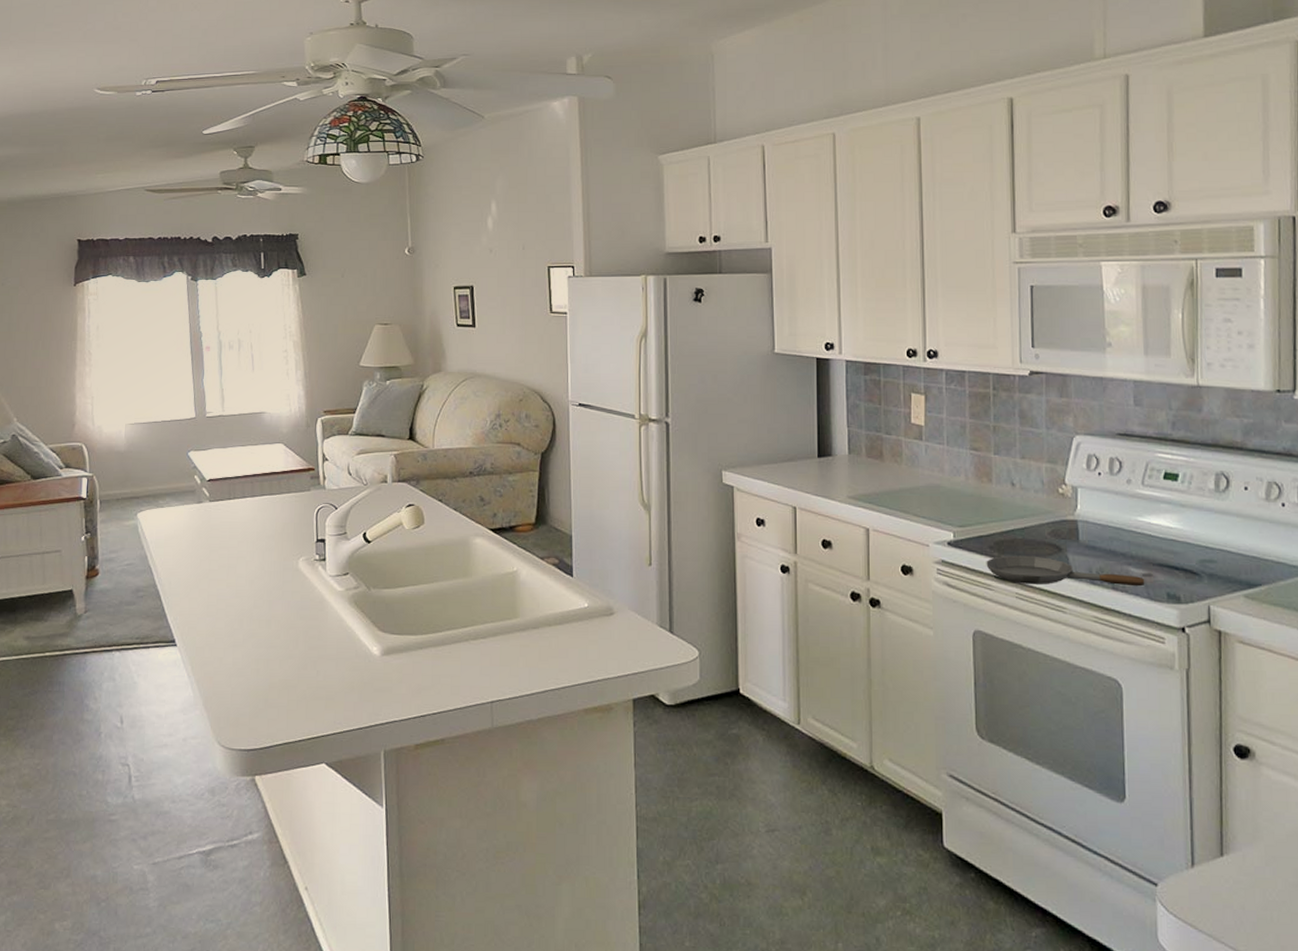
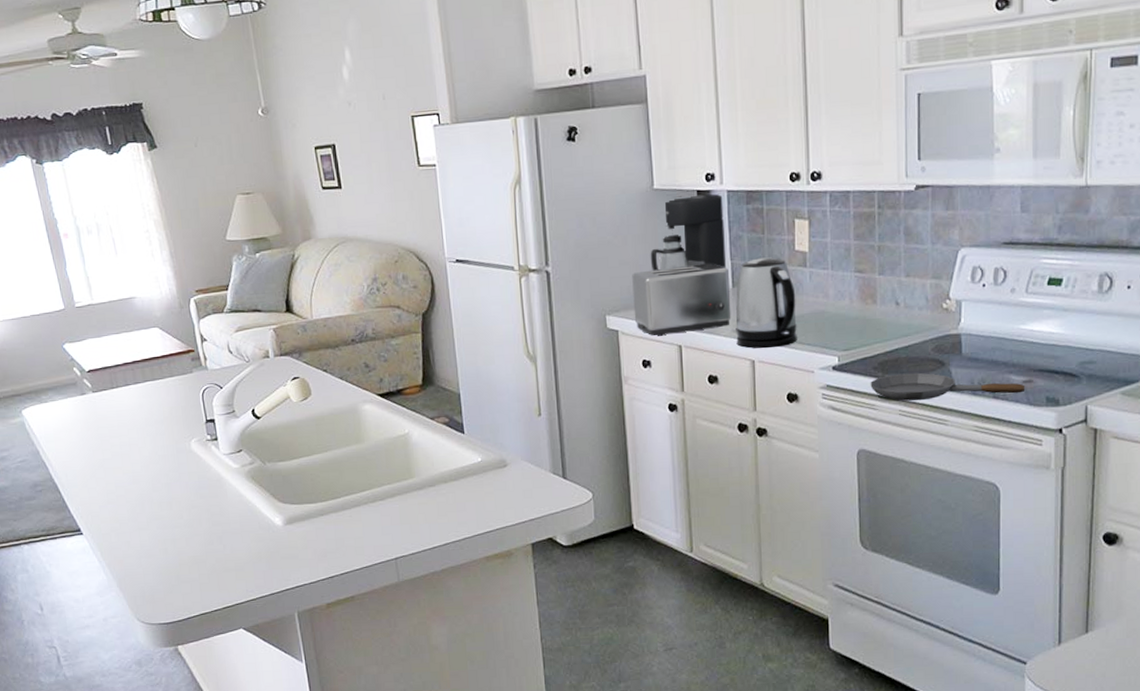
toaster: none [750,428,847,496] -> present [632,263,731,337]
coffee maker: none [768,362,844,435] -> present [650,193,727,271]
kettle: none [851,428,912,517] -> present [736,257,797,349]

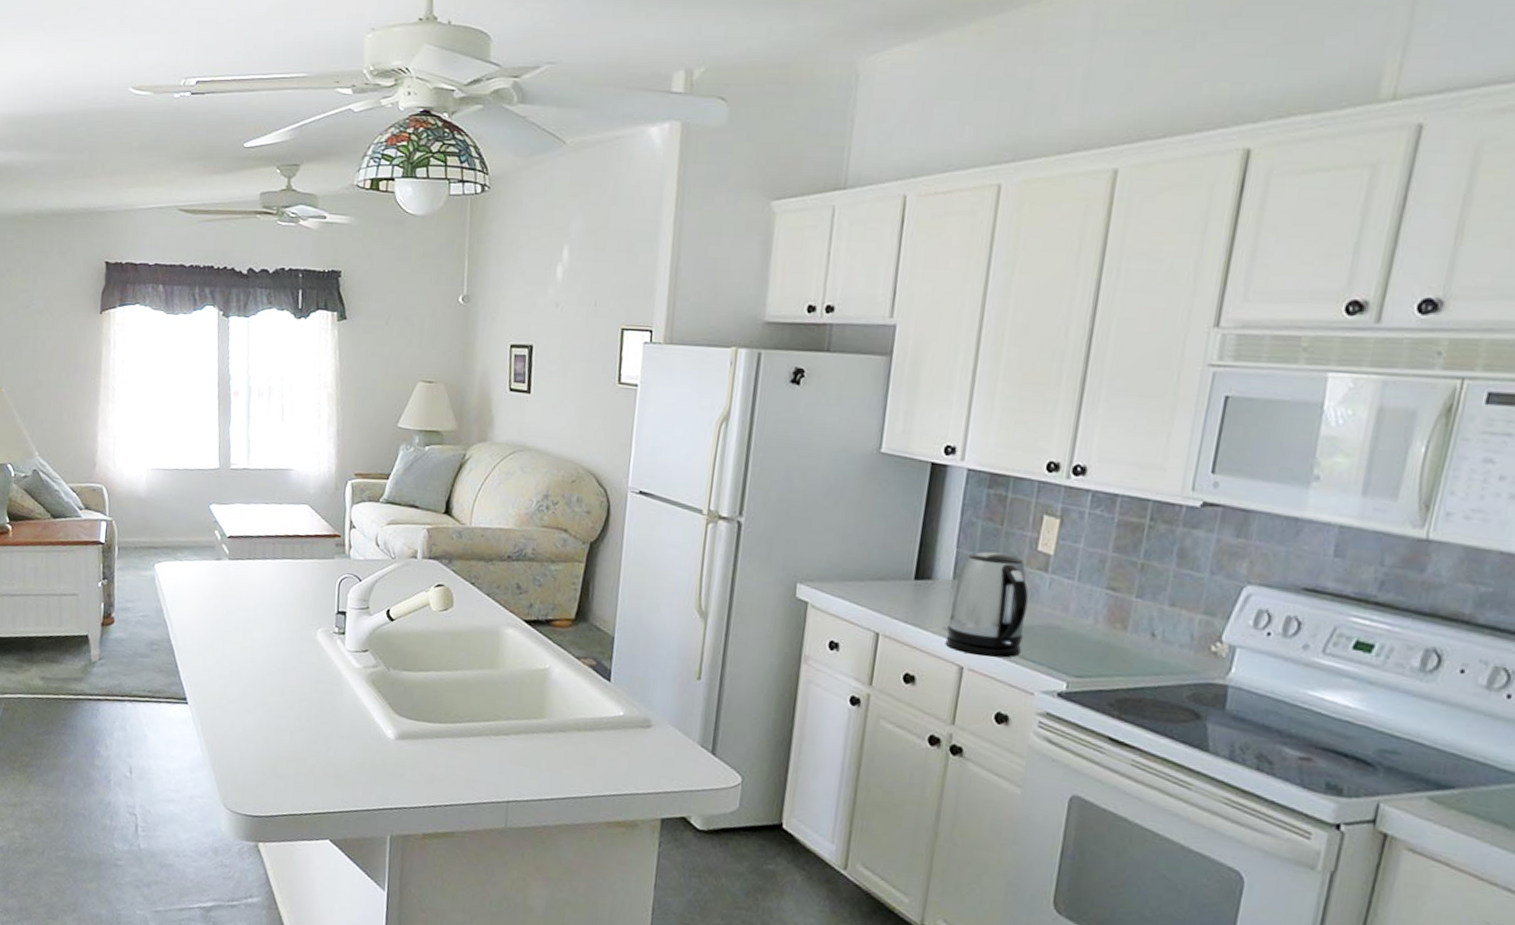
toaster: present [632,263,731,337] -> none [829,541,952,622]
coffee maker: present [650,193,727,271] -> none [860,465,961,556]
frying pan: present [870,372,1026,402] -> none [1101,716,1301,772]

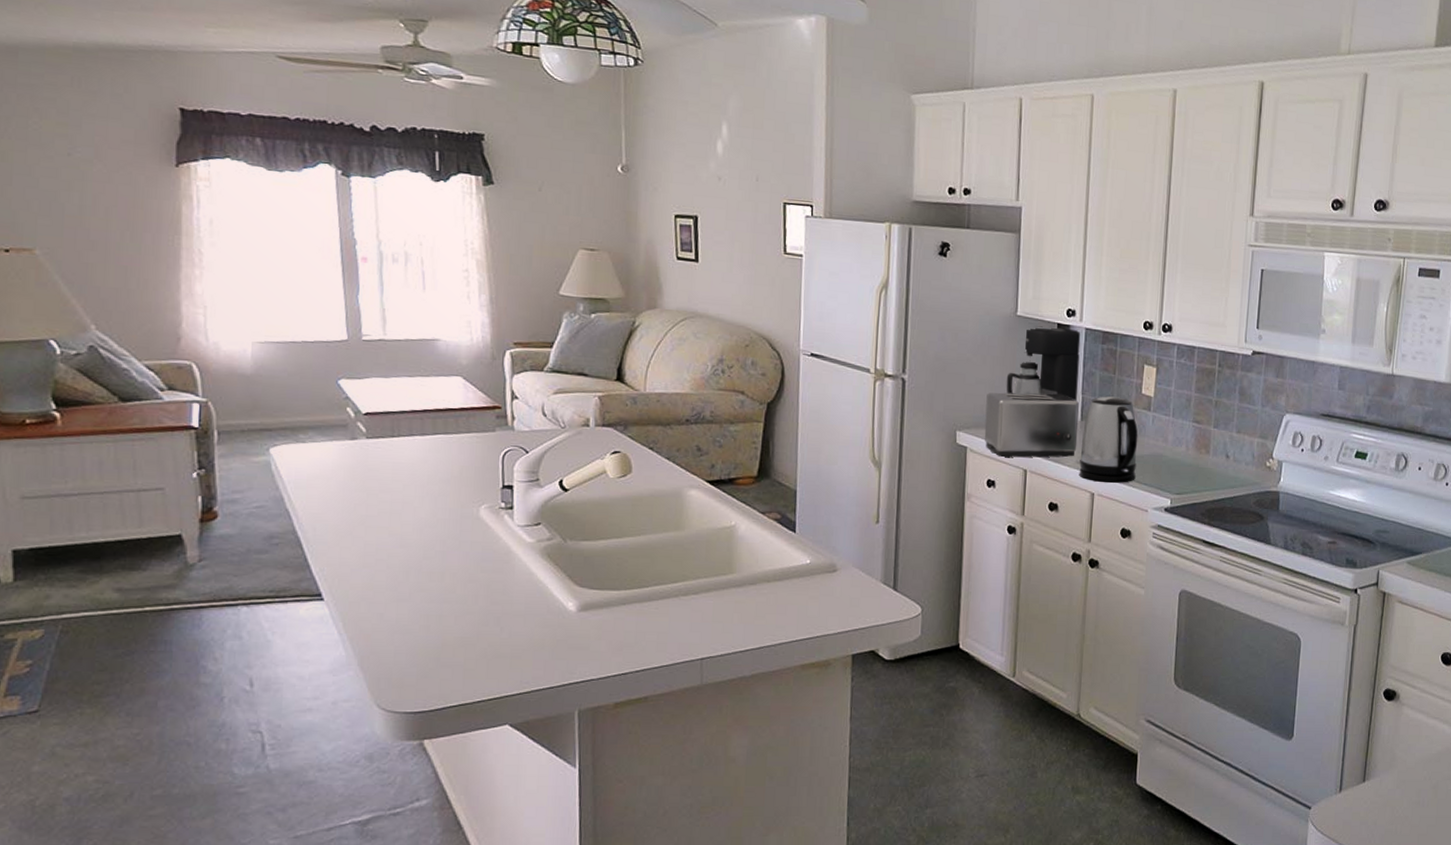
toaster: none [829,541,952,622] -> present [984,392,1079,458]
coffee maker: none [860,465,961,556] -> present [1006,325,1081,401]

